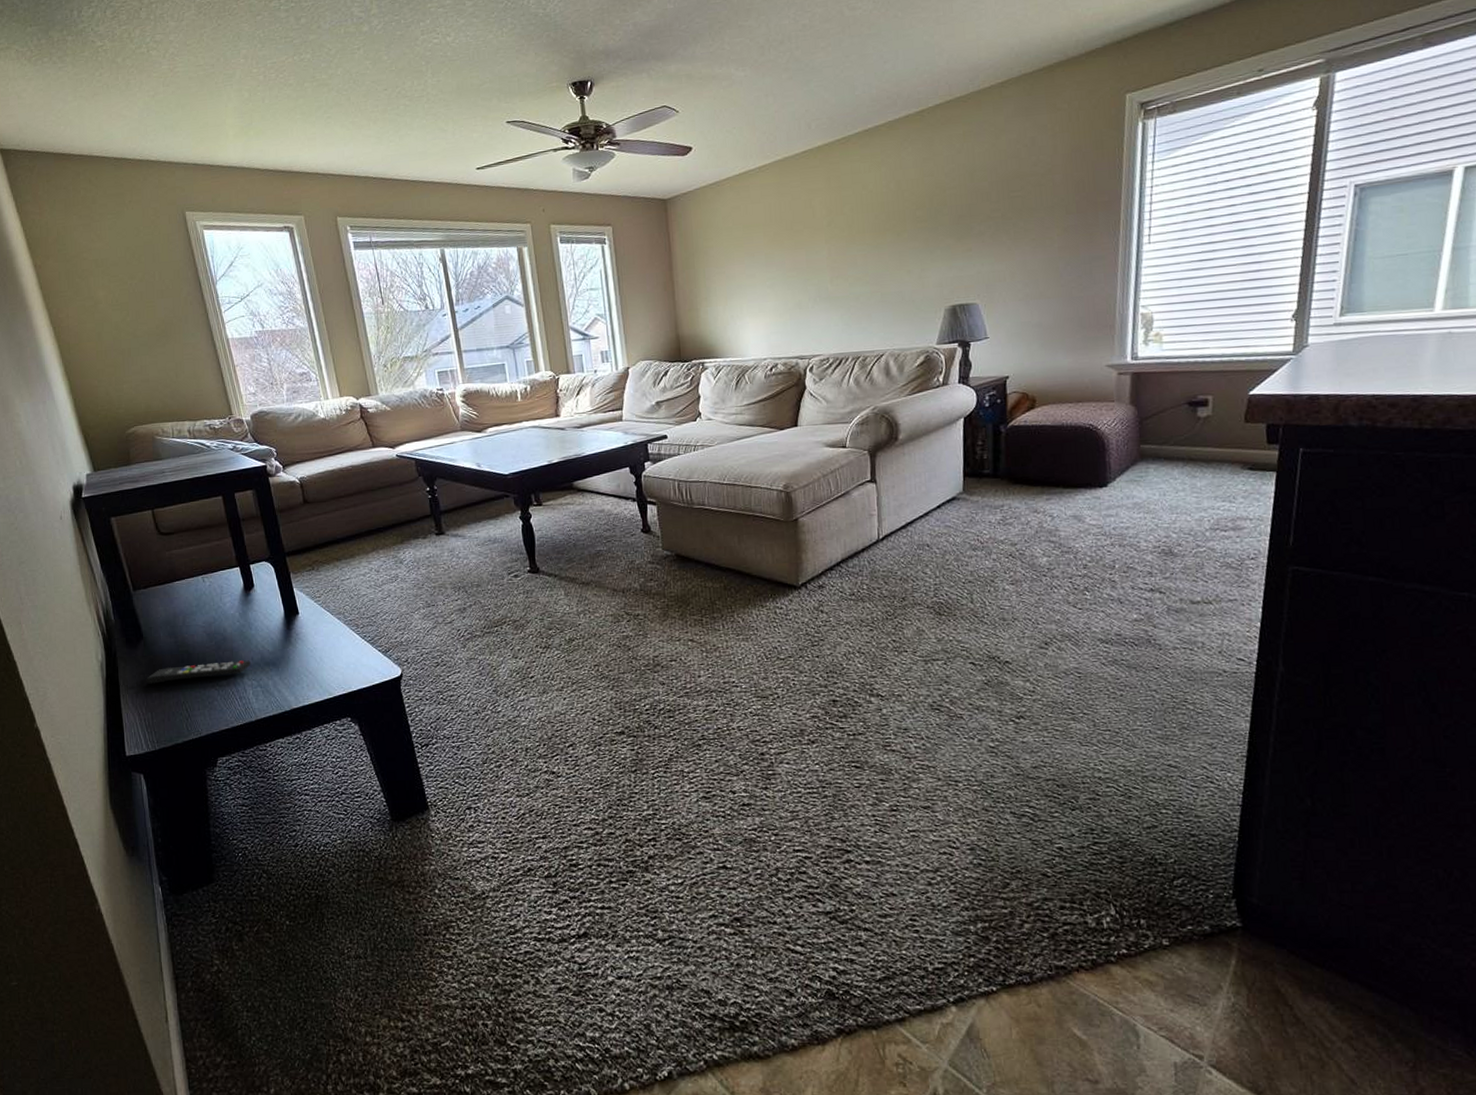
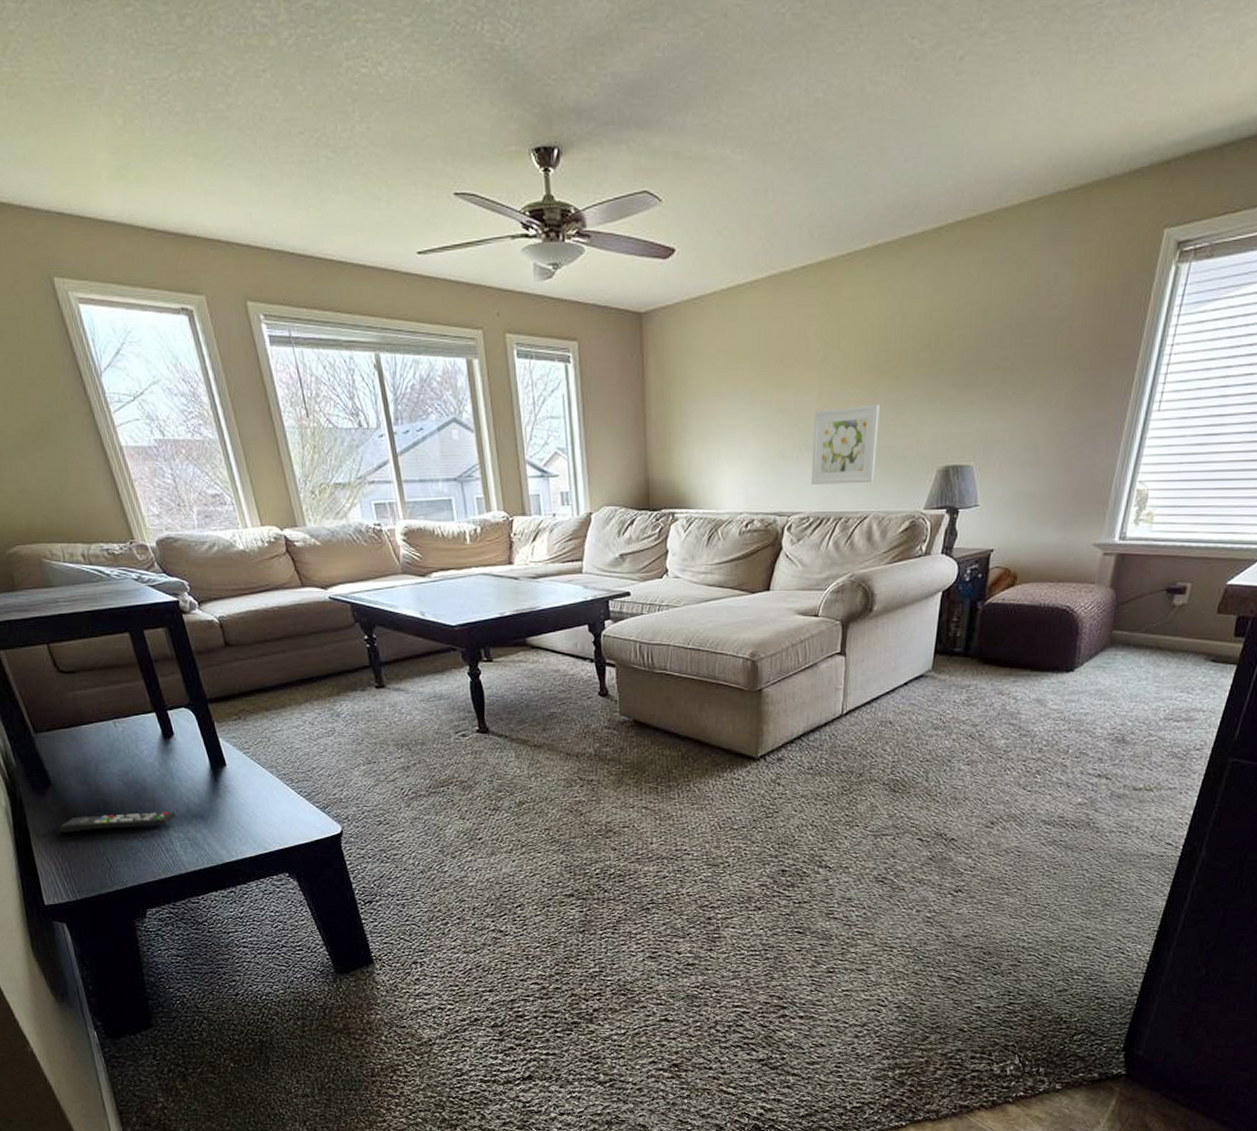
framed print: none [825,257,887,330] -> present [811,404,880,484]

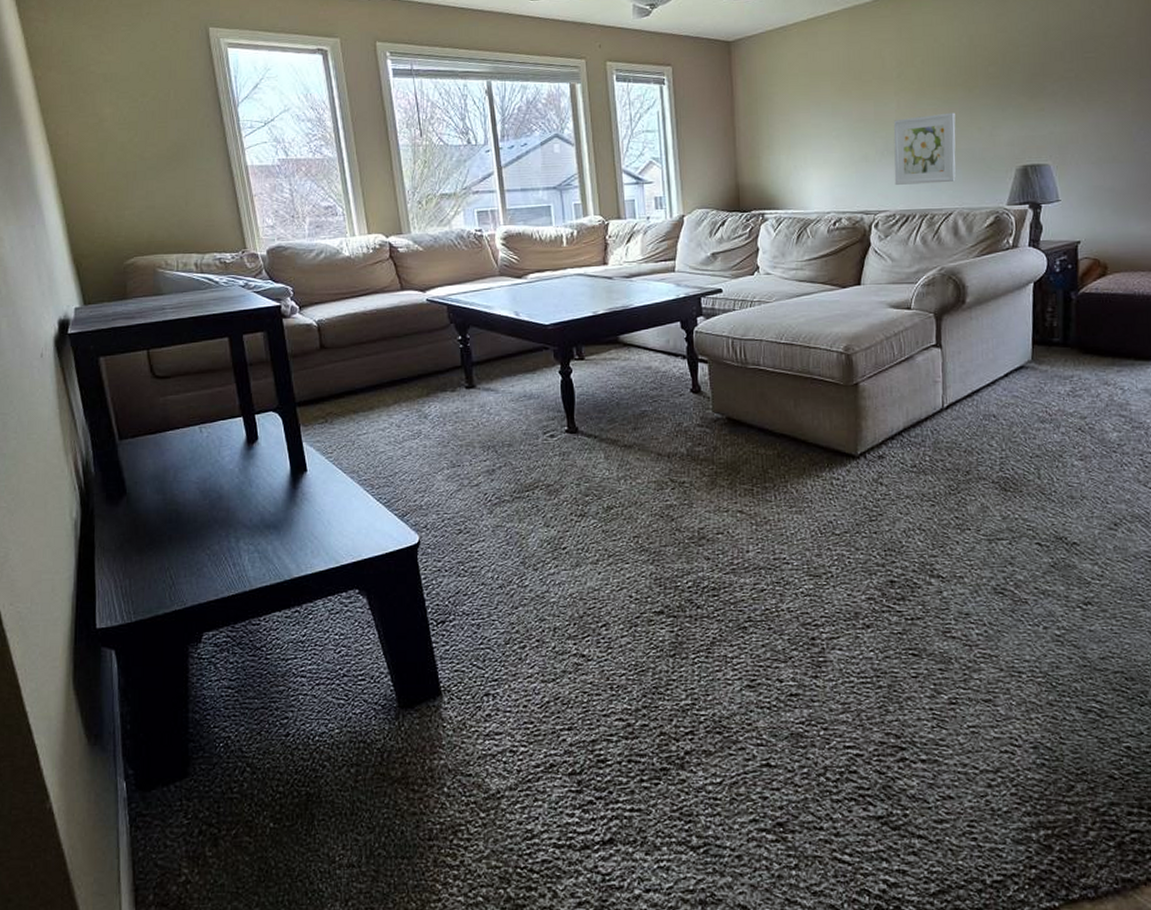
remote control: present [58,812,176,834] -> none [125,522,248,548]

